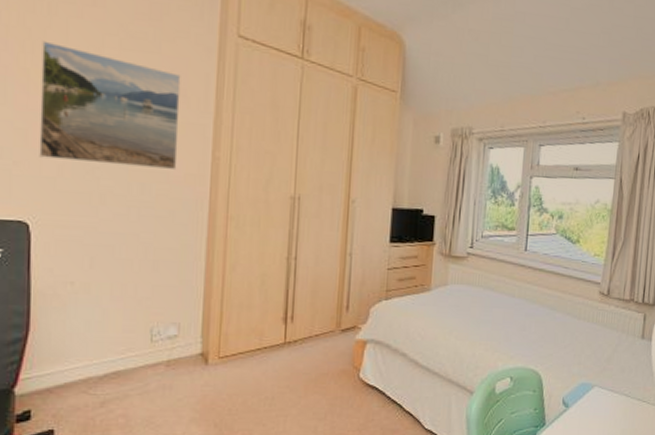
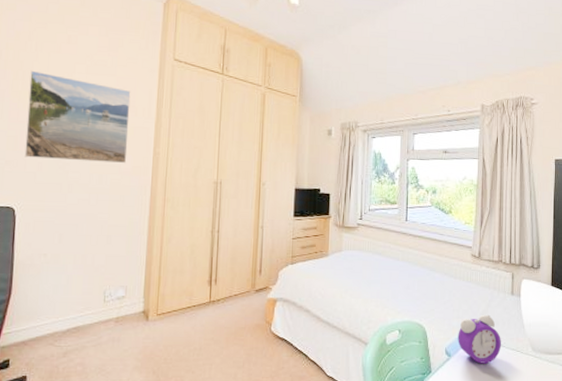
alarm clock: none [577,360,627,415] -> present [458,314,501,364]

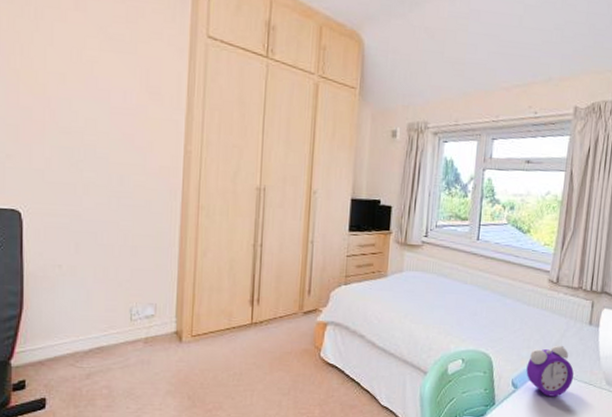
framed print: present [24,70,131,164] -> none [29,43,155,163]

